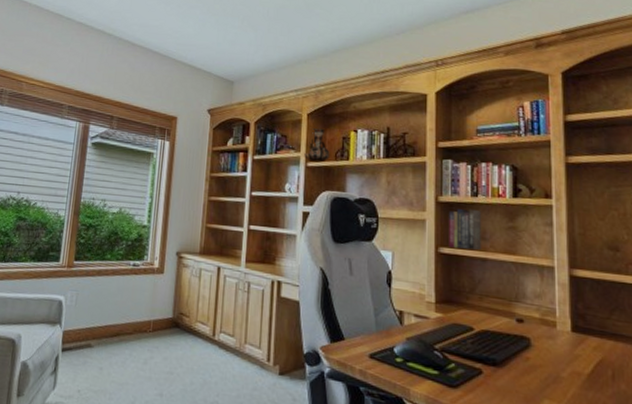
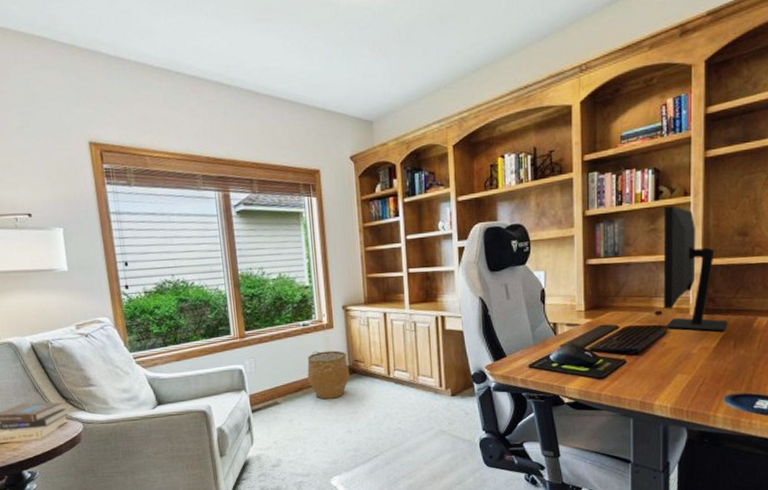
basket: none [127,294,173,353] -> present [307,350,350,399]
decorative vase: present [304,128,330,163] -> none [454,159,479,196]
monitor: none [523,205,603,358] -> present [663,205,727,332]

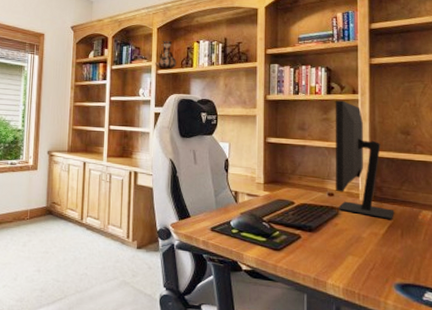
basket: present [307,350,350,399] -> none [7,188,47,237]
decorative vase: none [454,159,479,196] -> present [155,41,177,70]
books: present [596,218,626,259] -> none [275,105,302,140]

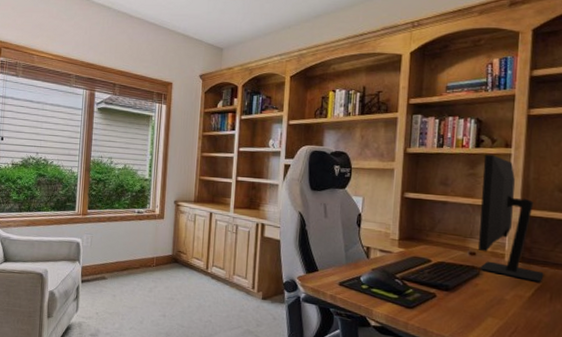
decorative vase: present [155,41,177,70] -> none [287,90,310,121]

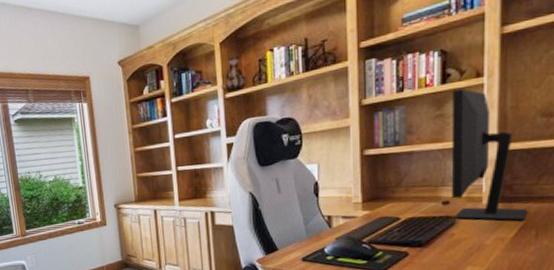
decorative vase: none [287,90,310,121] -> present [221,55,248,93]
books: none [414,158,446,195] -> present [374,105,408,148]

